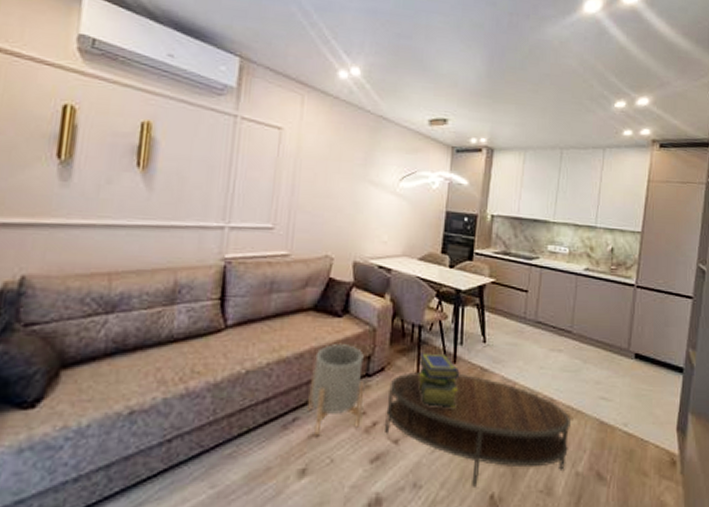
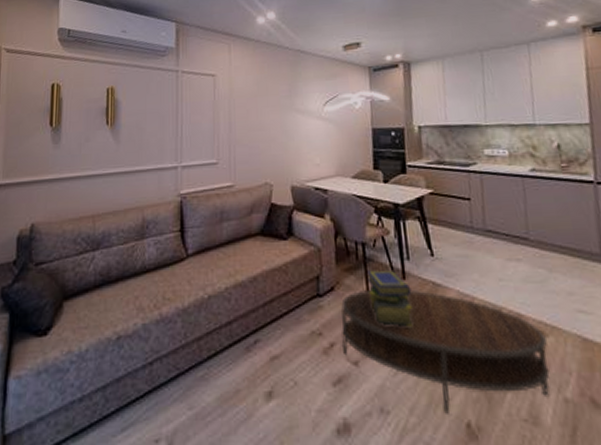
planter: present [308,343,365,437] -> none [265,264,319,359]

